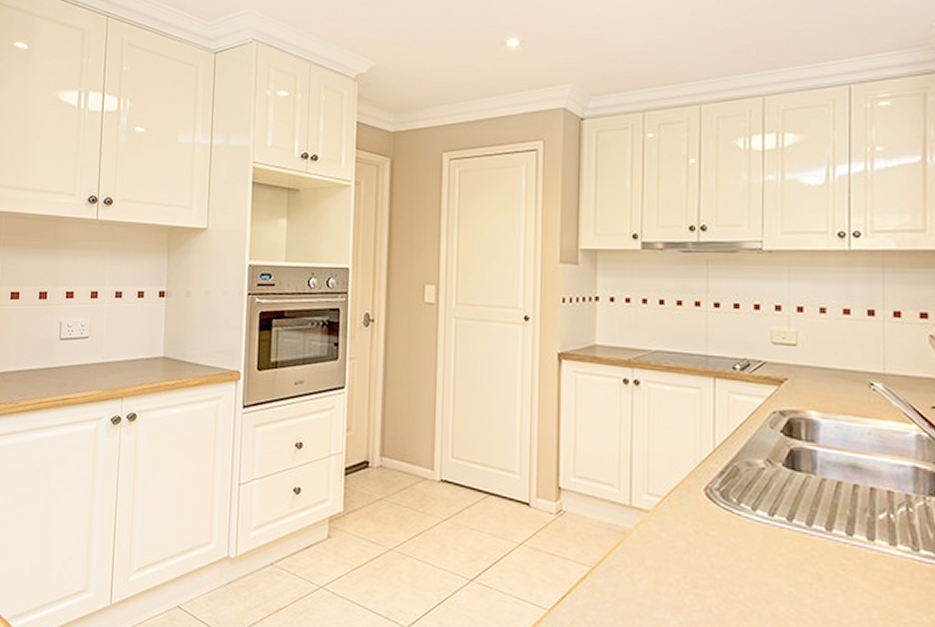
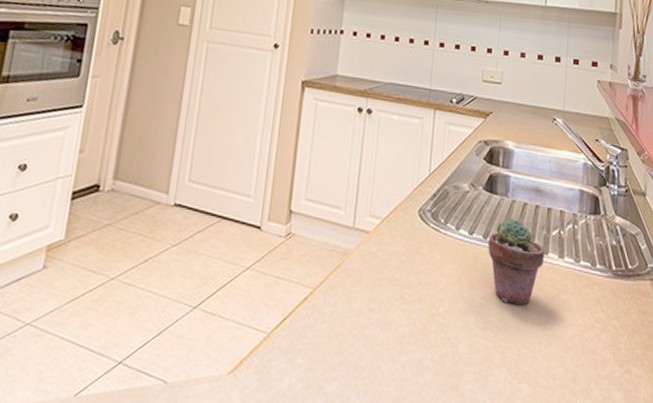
potted succulent: none [794,498,871,597] -> present [488,218,545,305]

